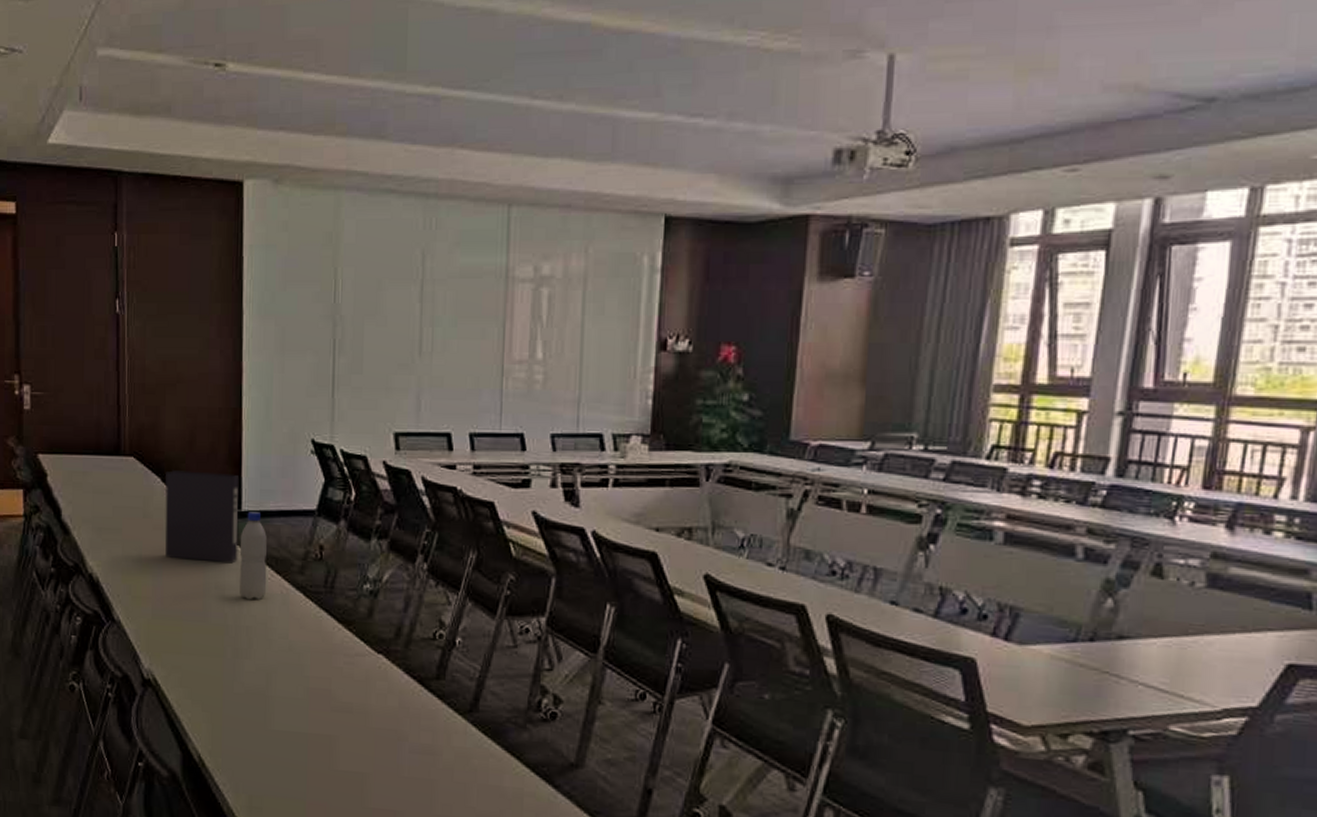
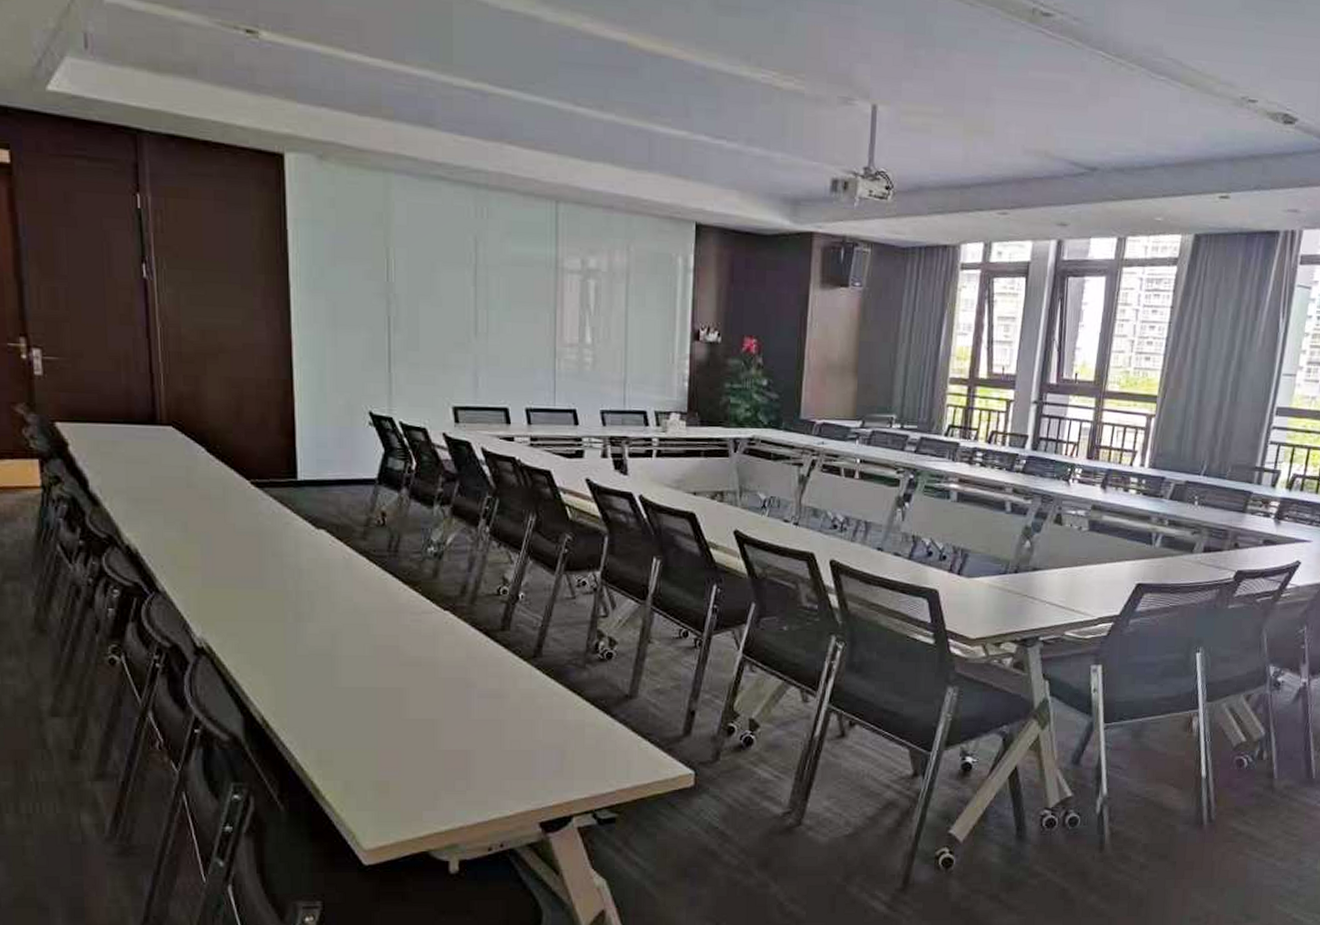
binder: present [165,470,240,564] -> none [210,440,296,531]
water bottle: present [239,512,267,600] -> none [297,481,328,566]

